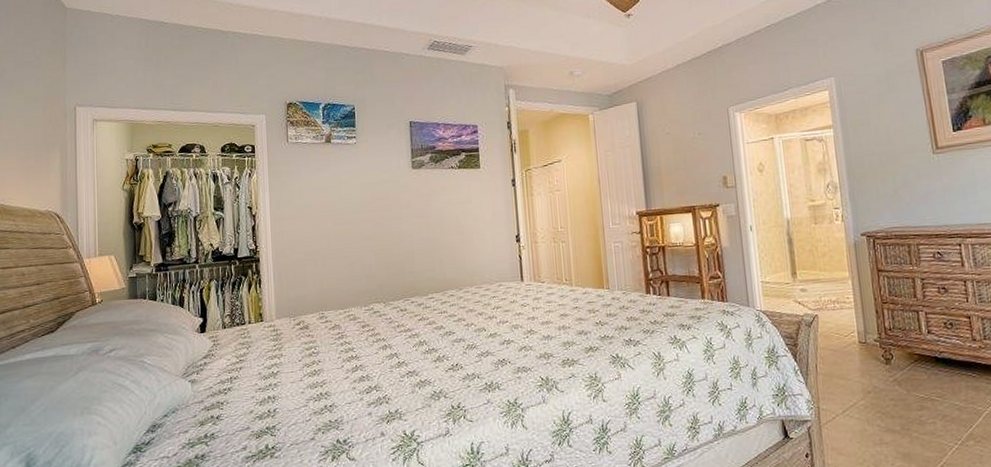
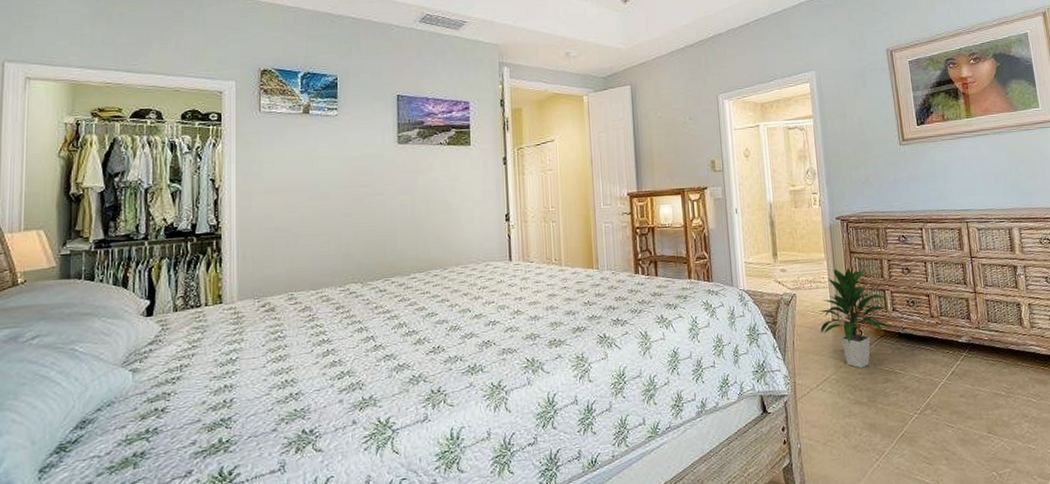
indoor plant: none [843,287,931,394] -> present [818,267,895,369]

